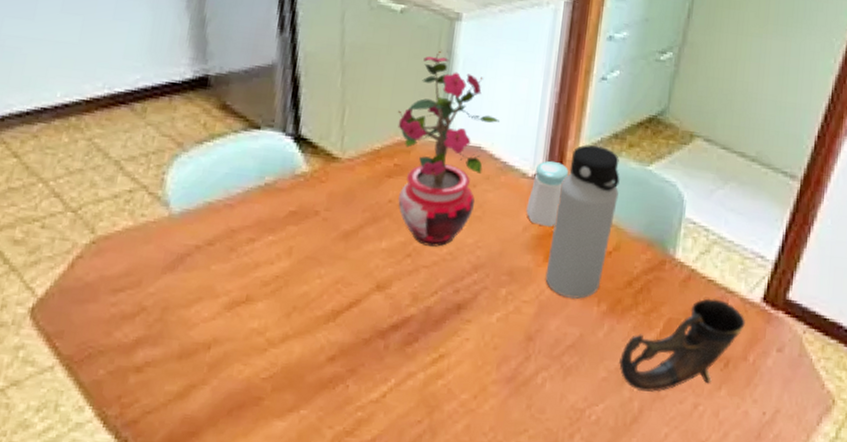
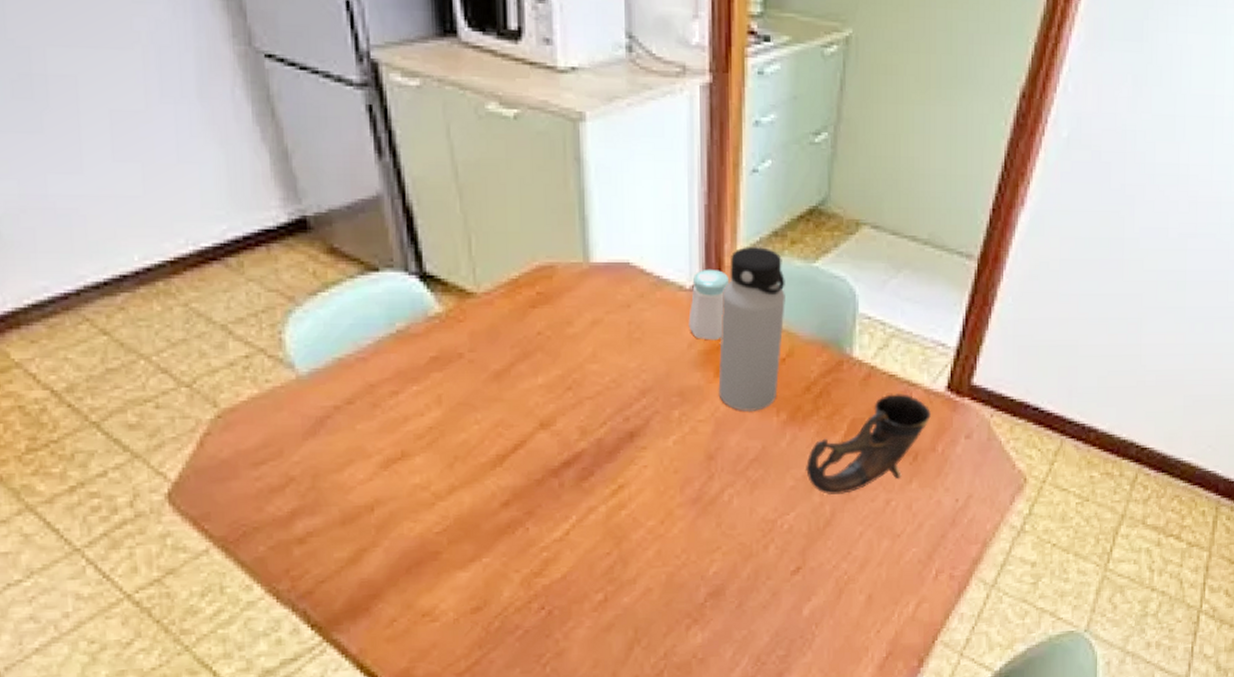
potted plant: present [397,50,499,247] -> none [530,158,646,376]

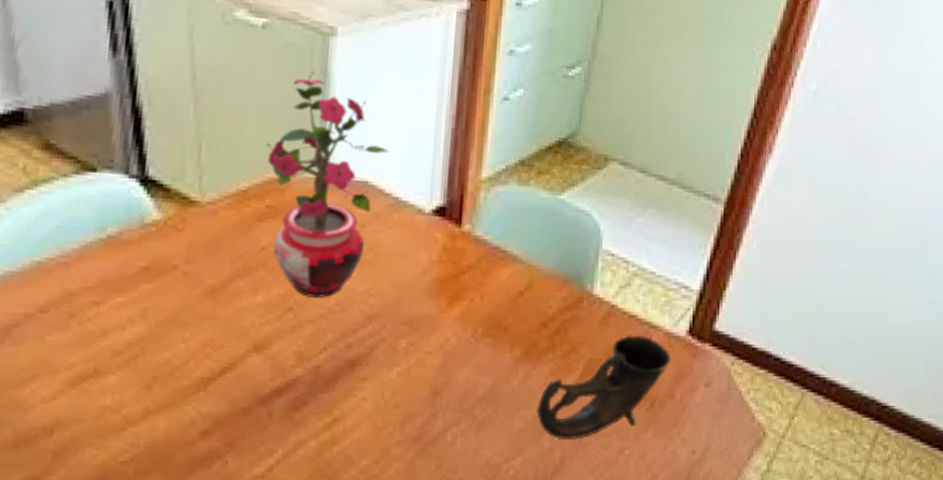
potted plant: none [530,158,646,376] -> present [265,71,388,298]
salt shaker: present [688,269,730,341] -> none [424,193,472,268]
water bottle: present [718,247,785,413] -> none [450,174,529,347]

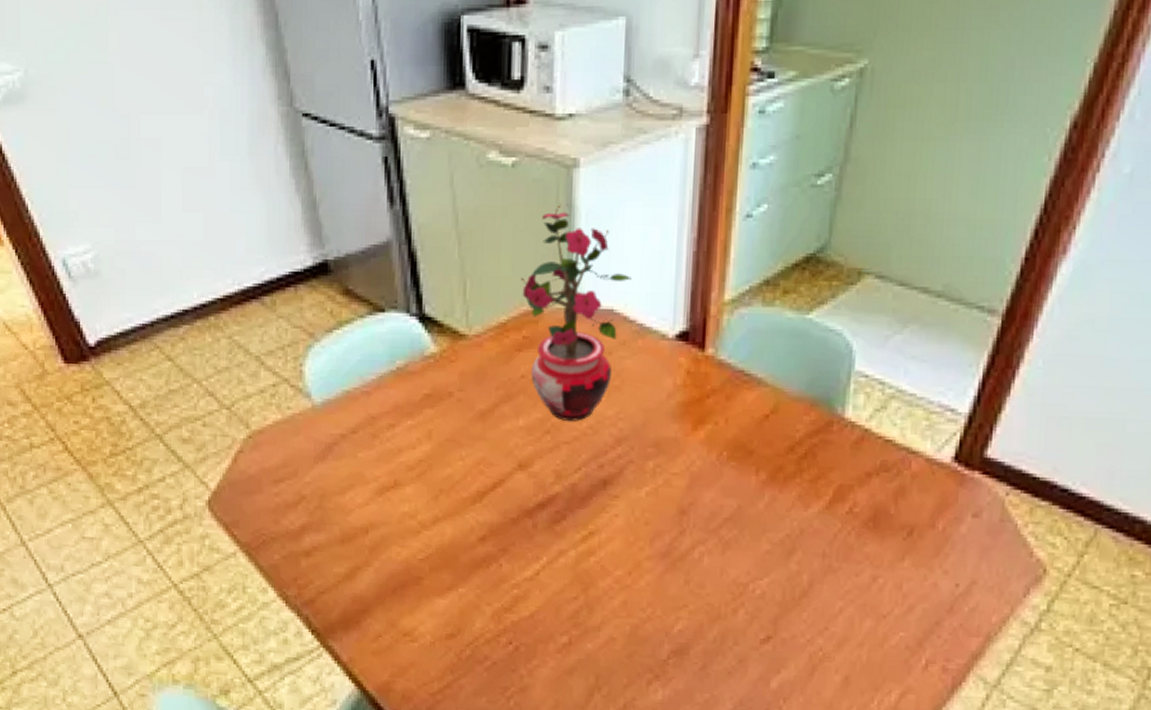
cup: present [535,335,671,441] -> none [782,461,932,565]

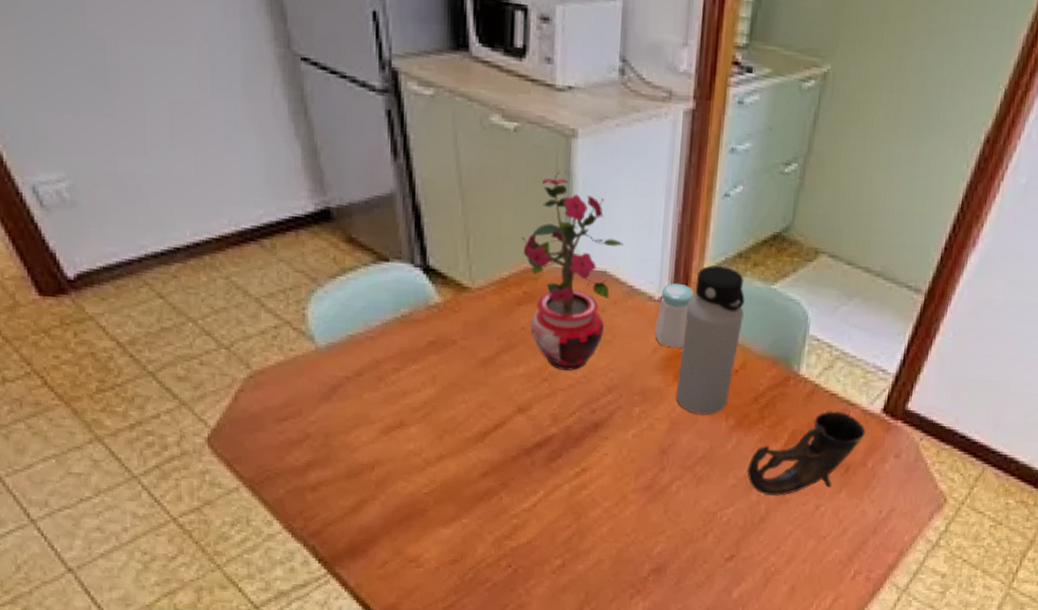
salt shaker: none [669,318,715,393] -> present [654,283,695,349]
water bottle: none [695,296,774,469] -> present [675,265,745,416]
cup: none [782,461,932,565] -> present [746,411,866,496]

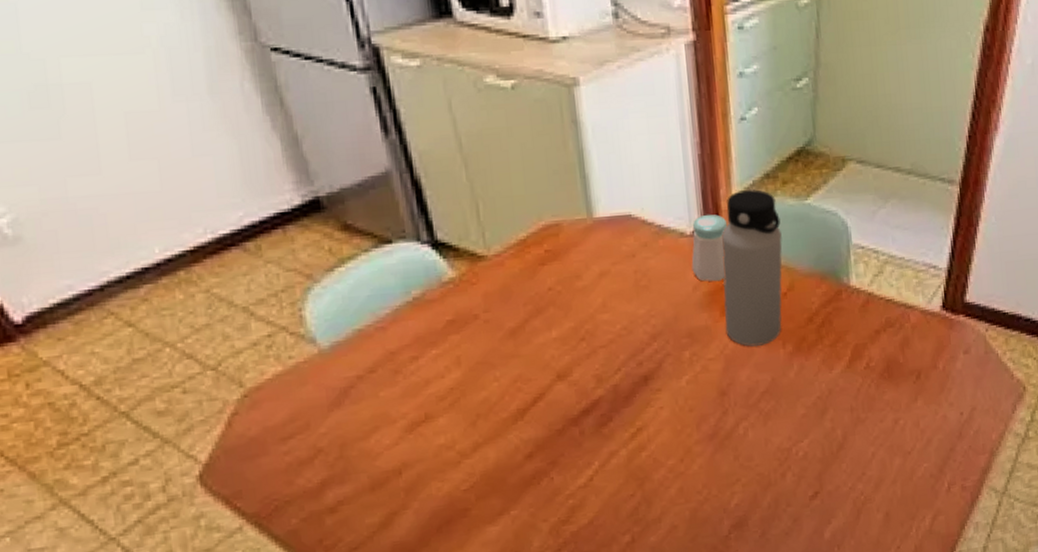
potted plant: present [521,171,623,371] -> none [534,122,644,326]
cup: present [746,411,866,496] -> none [814,316,929,420]

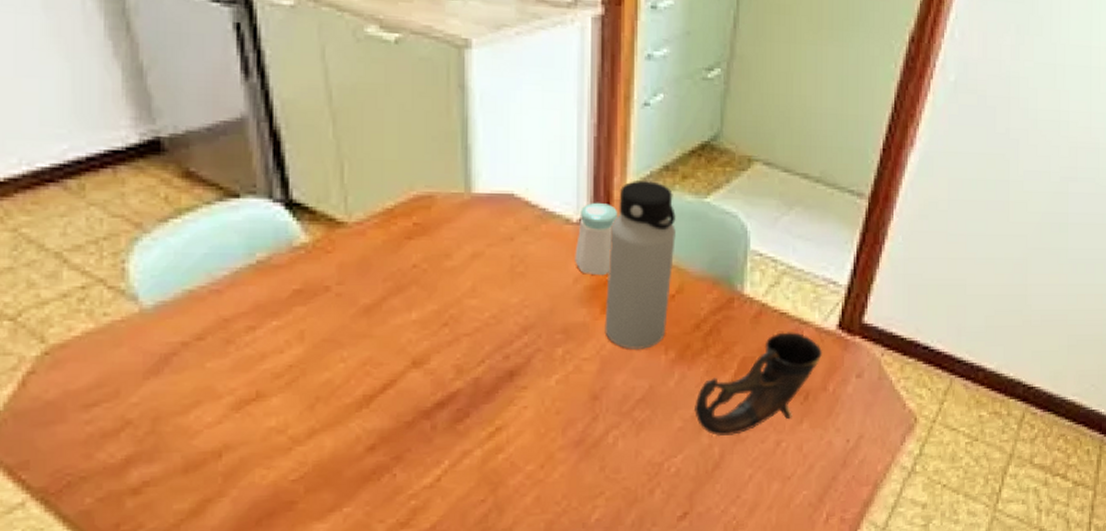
cup: none [814,316,929,420] -> present [693,332,822,437]

